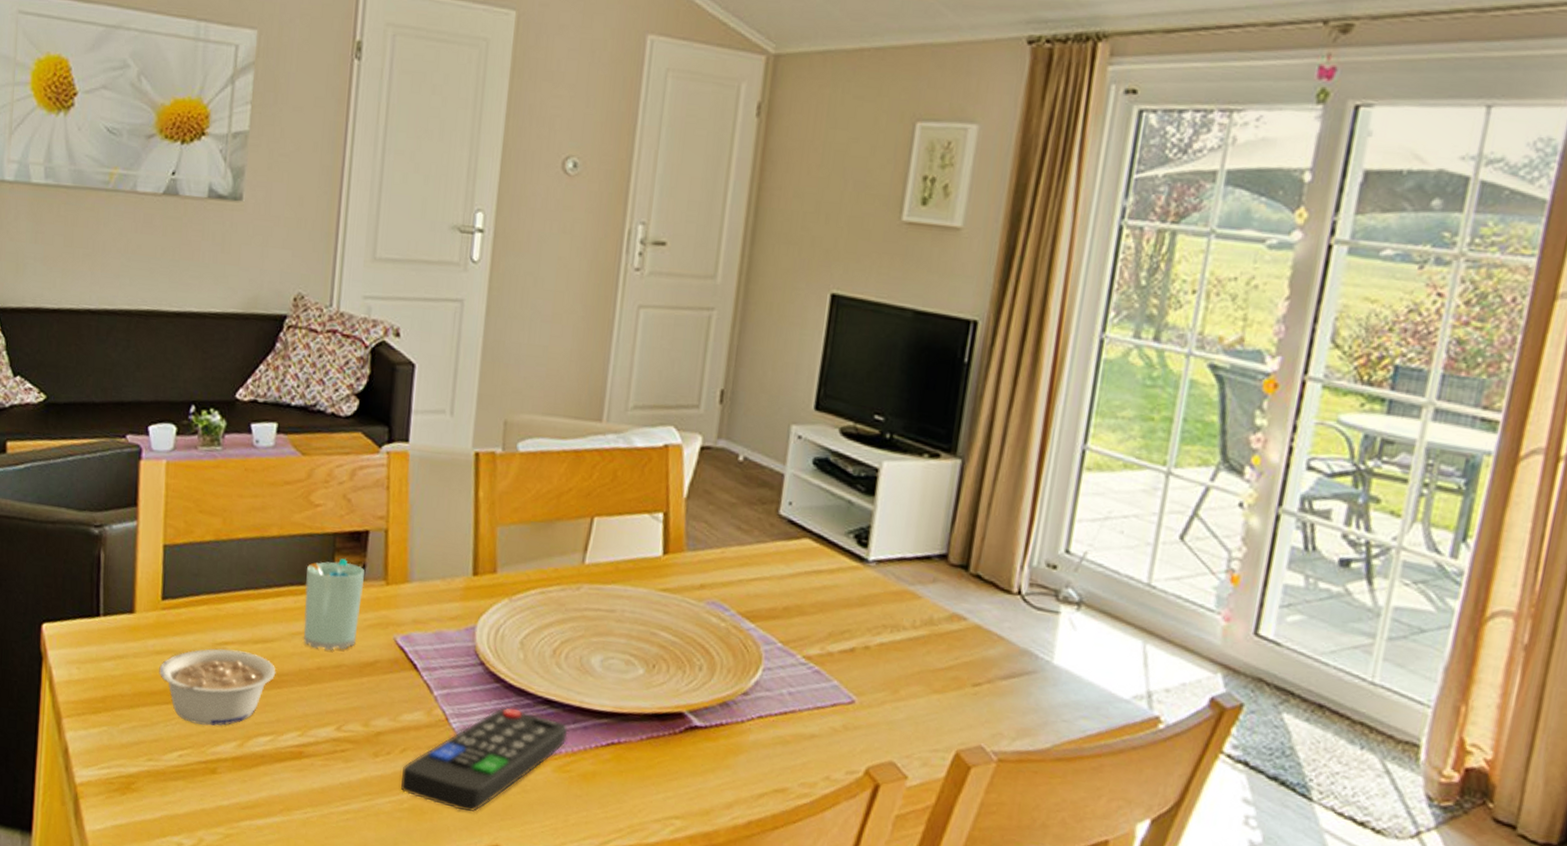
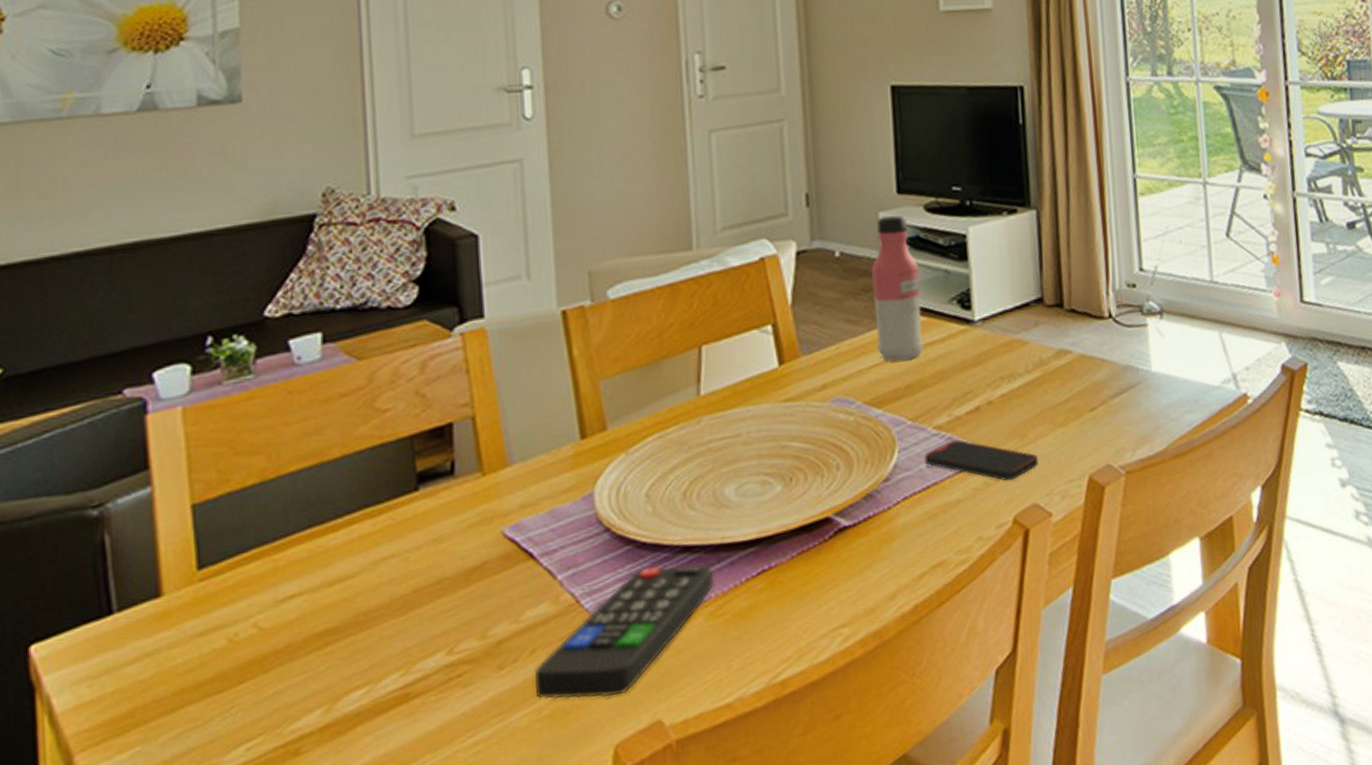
legume: present [159,648,276,726] -> none [205,598,362,705]
cup: present [304,558,366,651] -> none [383,461,457,571]
water bottle: none [762,430,822,582] -> present [870,215,924,361]
smartphone: none [787,674,905,732] -> present [924,440,1038,481]

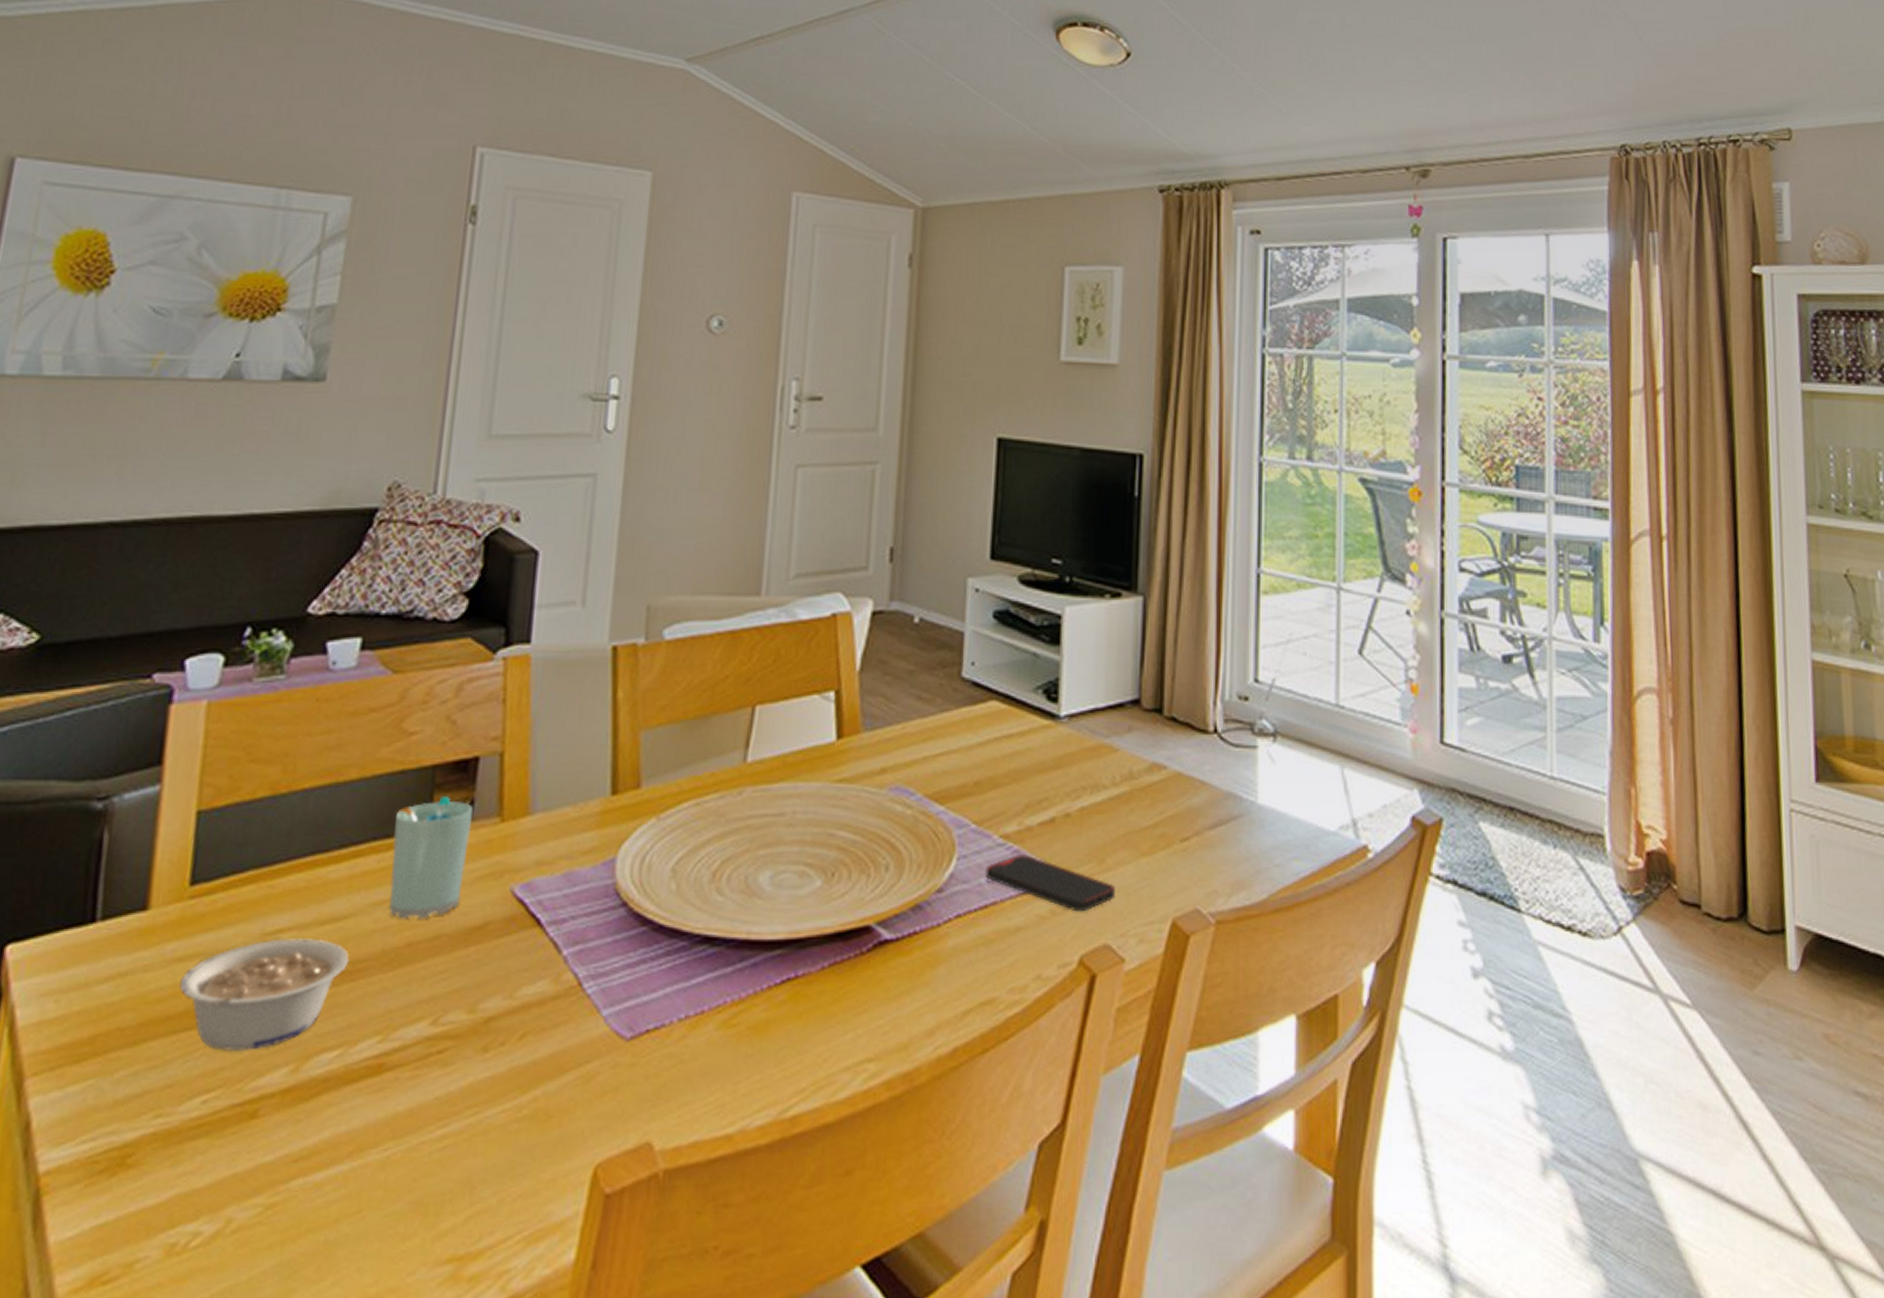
legume: none [205,598,362,705] -> present [179,938,350,1051]
cup: none [383,461,457,571] -> present [389,796,474,919]
remote control: present [534,565,715,700] -> none [518,955,734,1104]
water bottle: present [870,215,924,361] -> none [948,584,1005,752]

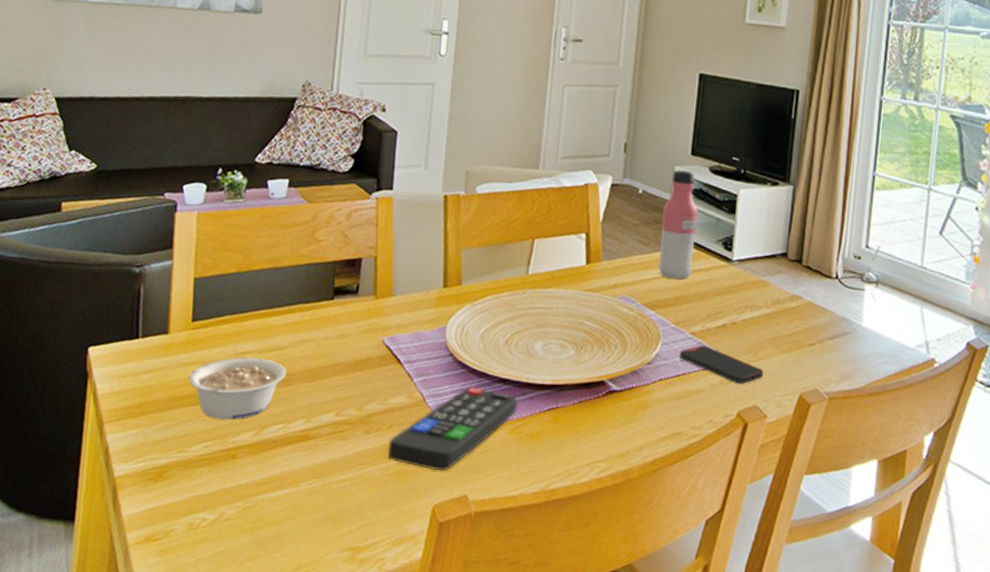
cup: present [389,796,474,919] -> none [309,281,359,353]
remote control: none [518,955,734,1104] -> present [388,387,518,471]
water bottle: none [948,584,1005,752] -> present [658,170,698,279]

